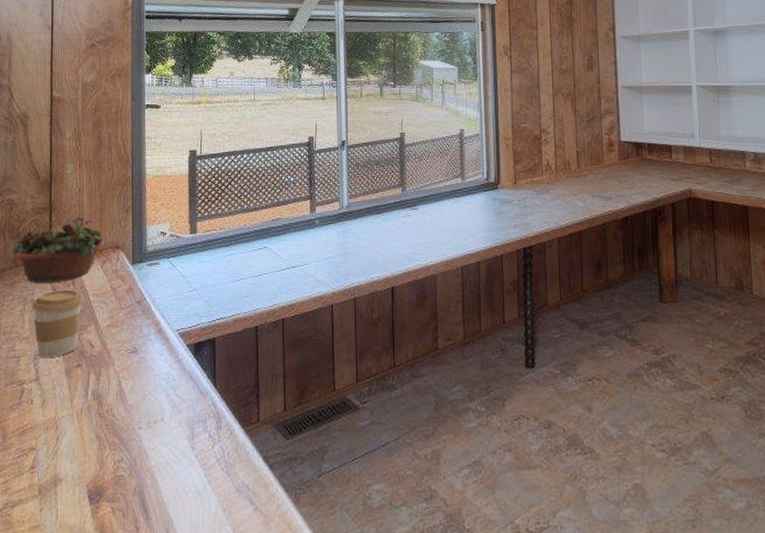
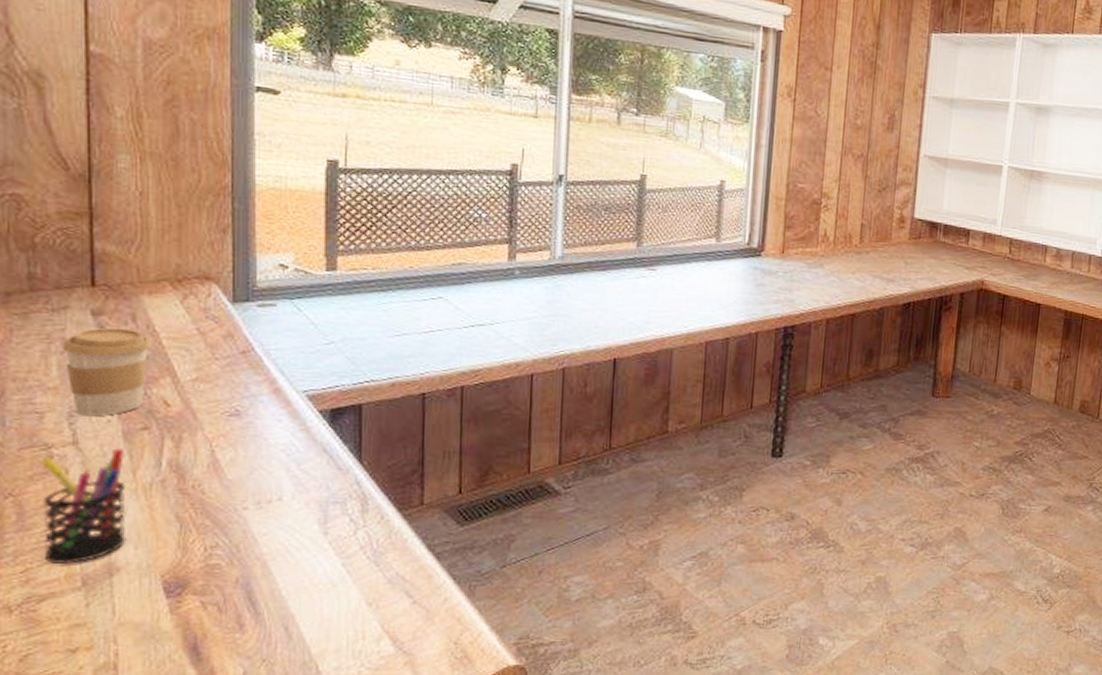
succulent planter: present [10,215,104,284] -> none [18,229,186,317]
pen holder: none [16,382,67,477] -> present [40,448,127,565]

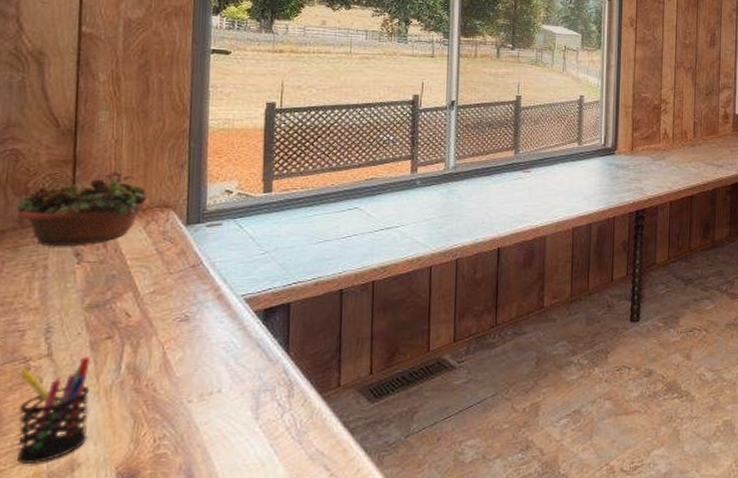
succulent planter: none [18,229,186,317] -> present [13,170,149,247]
coffee cup: present [61,327,152,417] -> none [43,253,119,331]

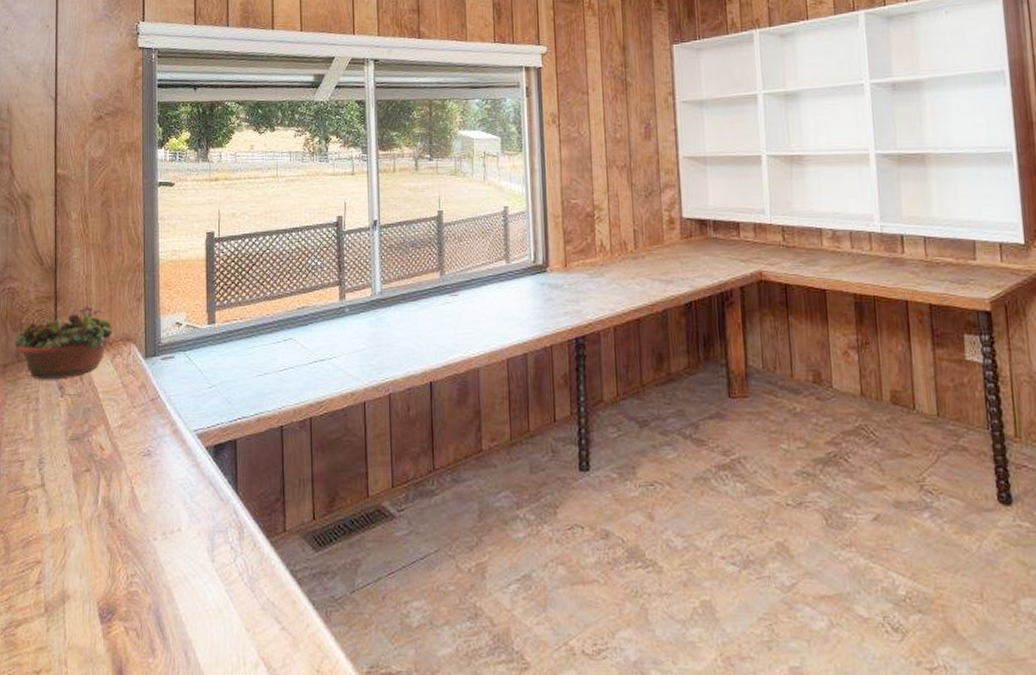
pen holder: present [16,356,92,465] -> none [20,488,75,593]

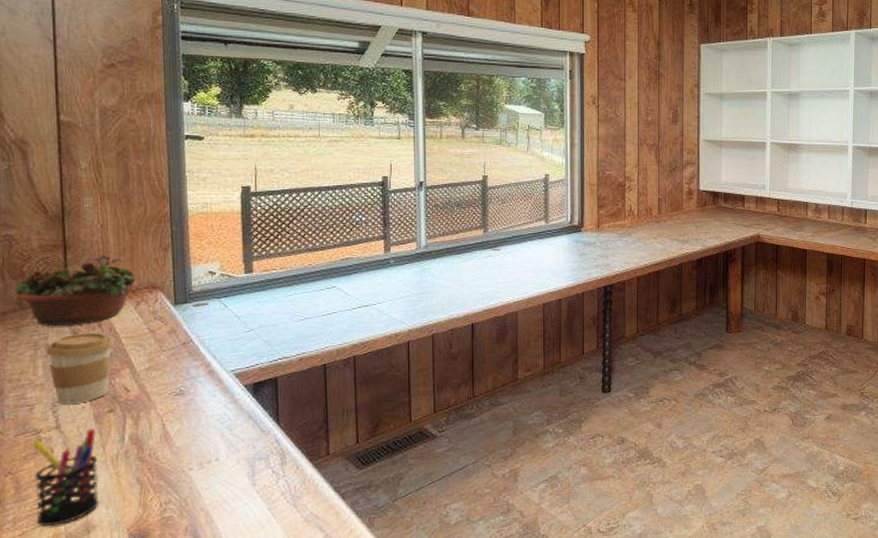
pen holder: none [20,488,75,593] -> present [31,428,100,527]
coffee cup: none [36,386,92,462] -> present [45,332,114,405]

